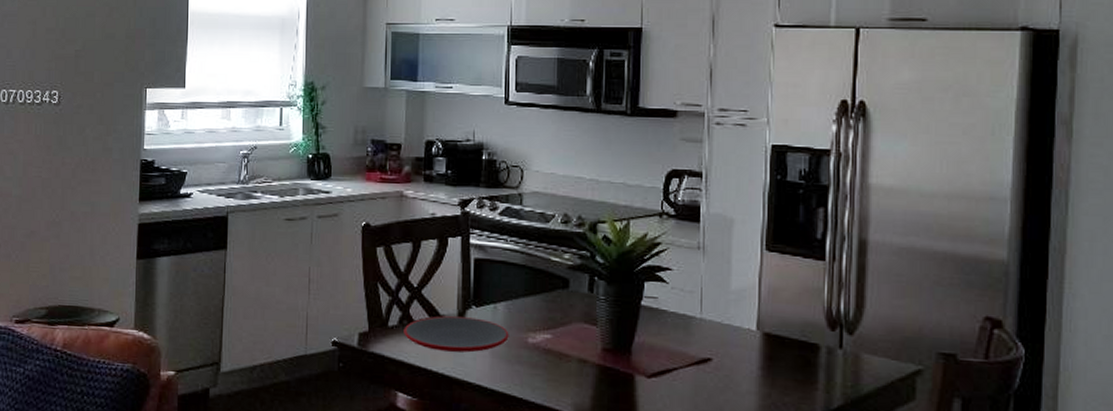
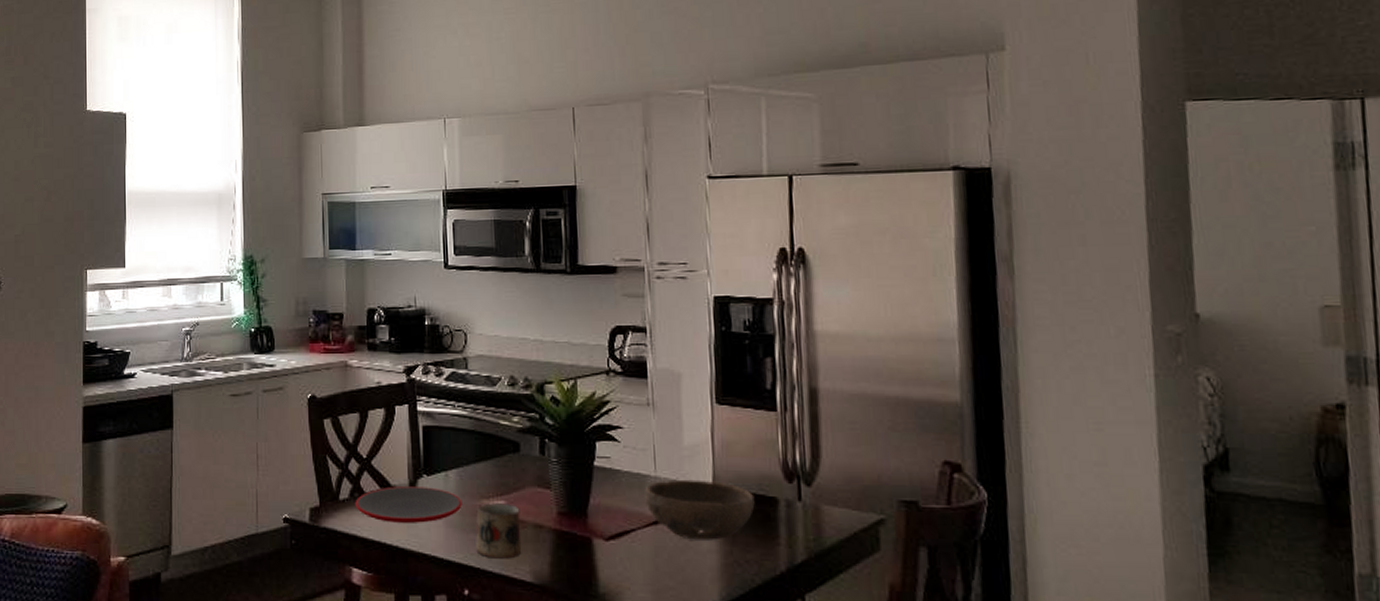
mug: none [520,336,566,391] -> present [476,503,522,559]
bowl: none [689,322,797,383] -> present [645,479,755,540]

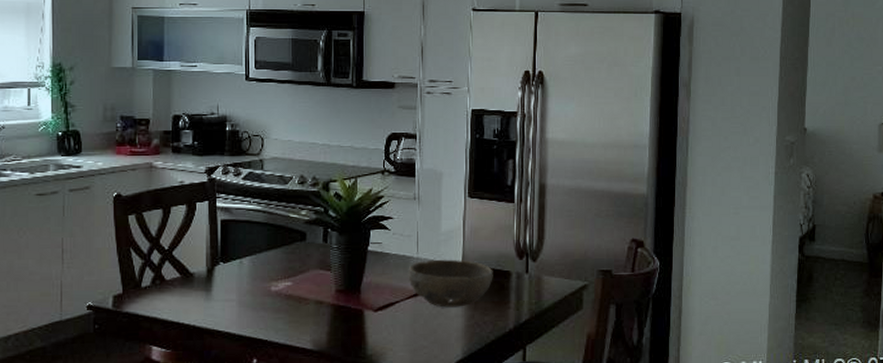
plate: present [355,486,462,523] -> none [156,273,254,305]
mug: present [476,503,522,559] -> none [265,284,304,331]

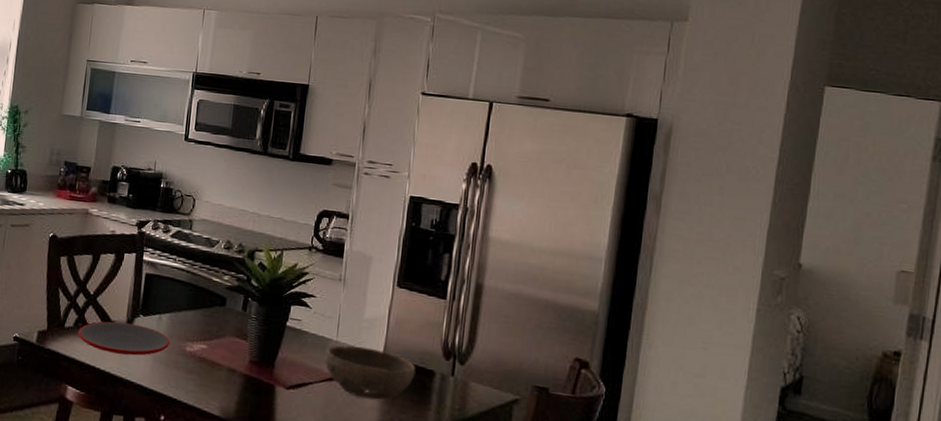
plate: none [156,273,254,305] -> present [78,321,170,356]

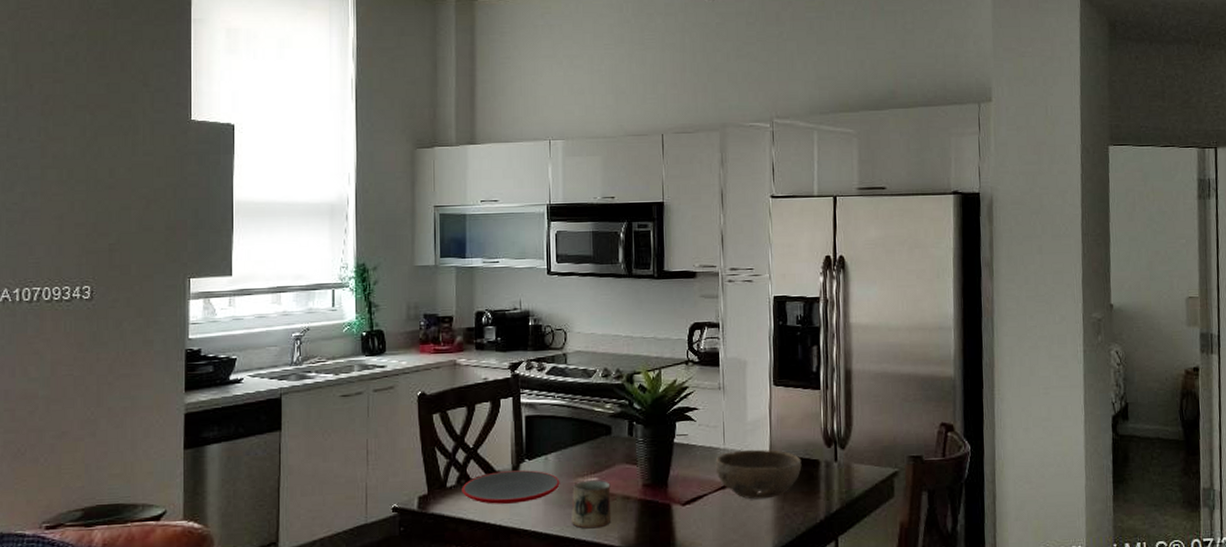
mug: none [176,345,219,394] -> present [571,480,612,529]

